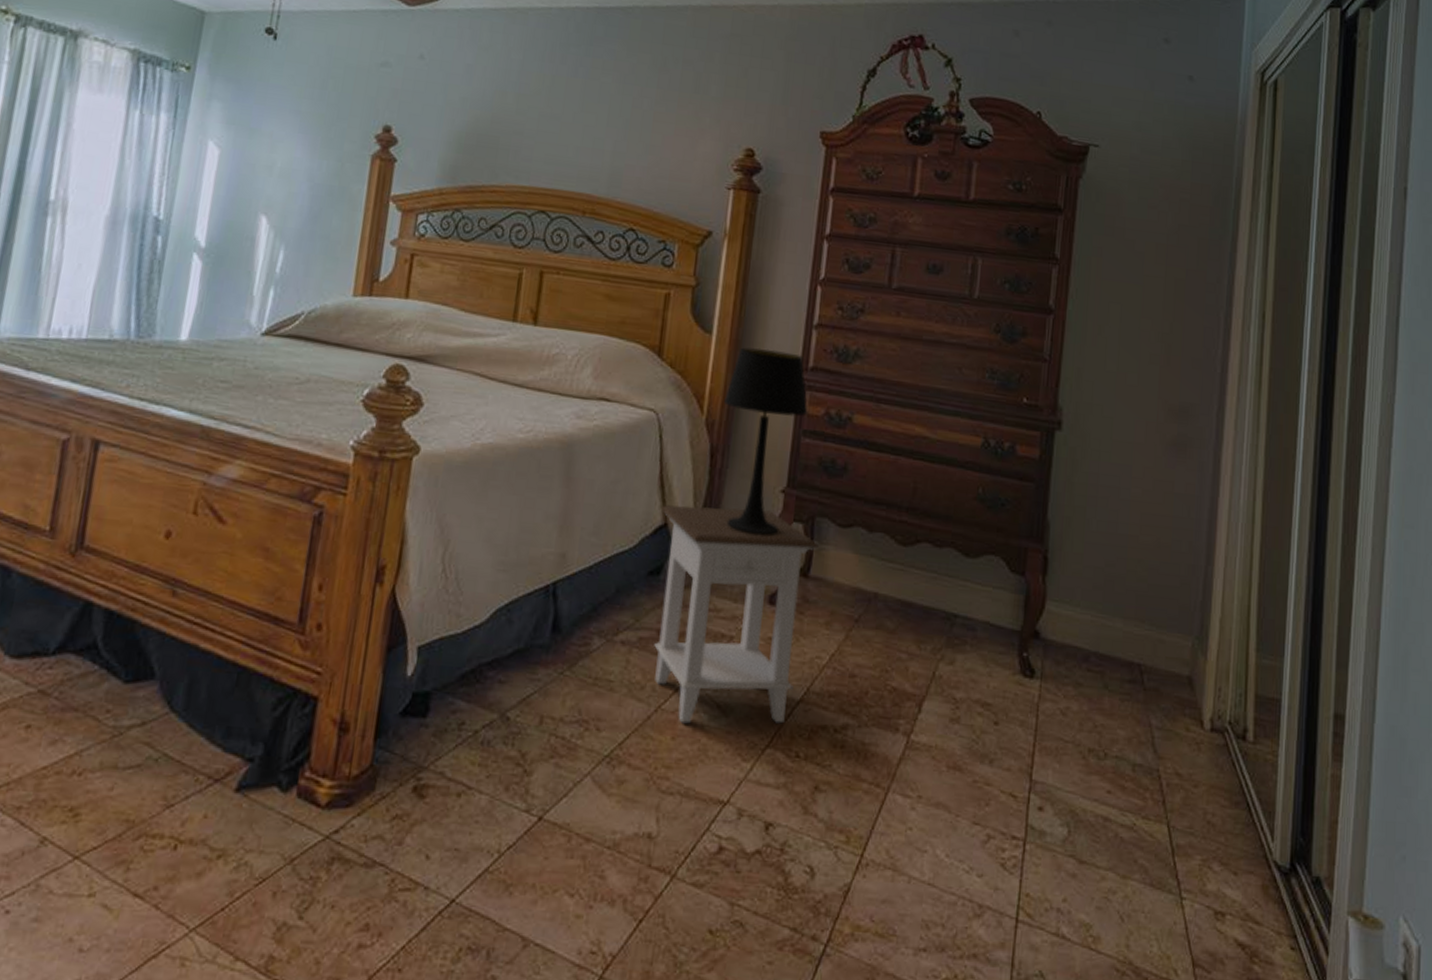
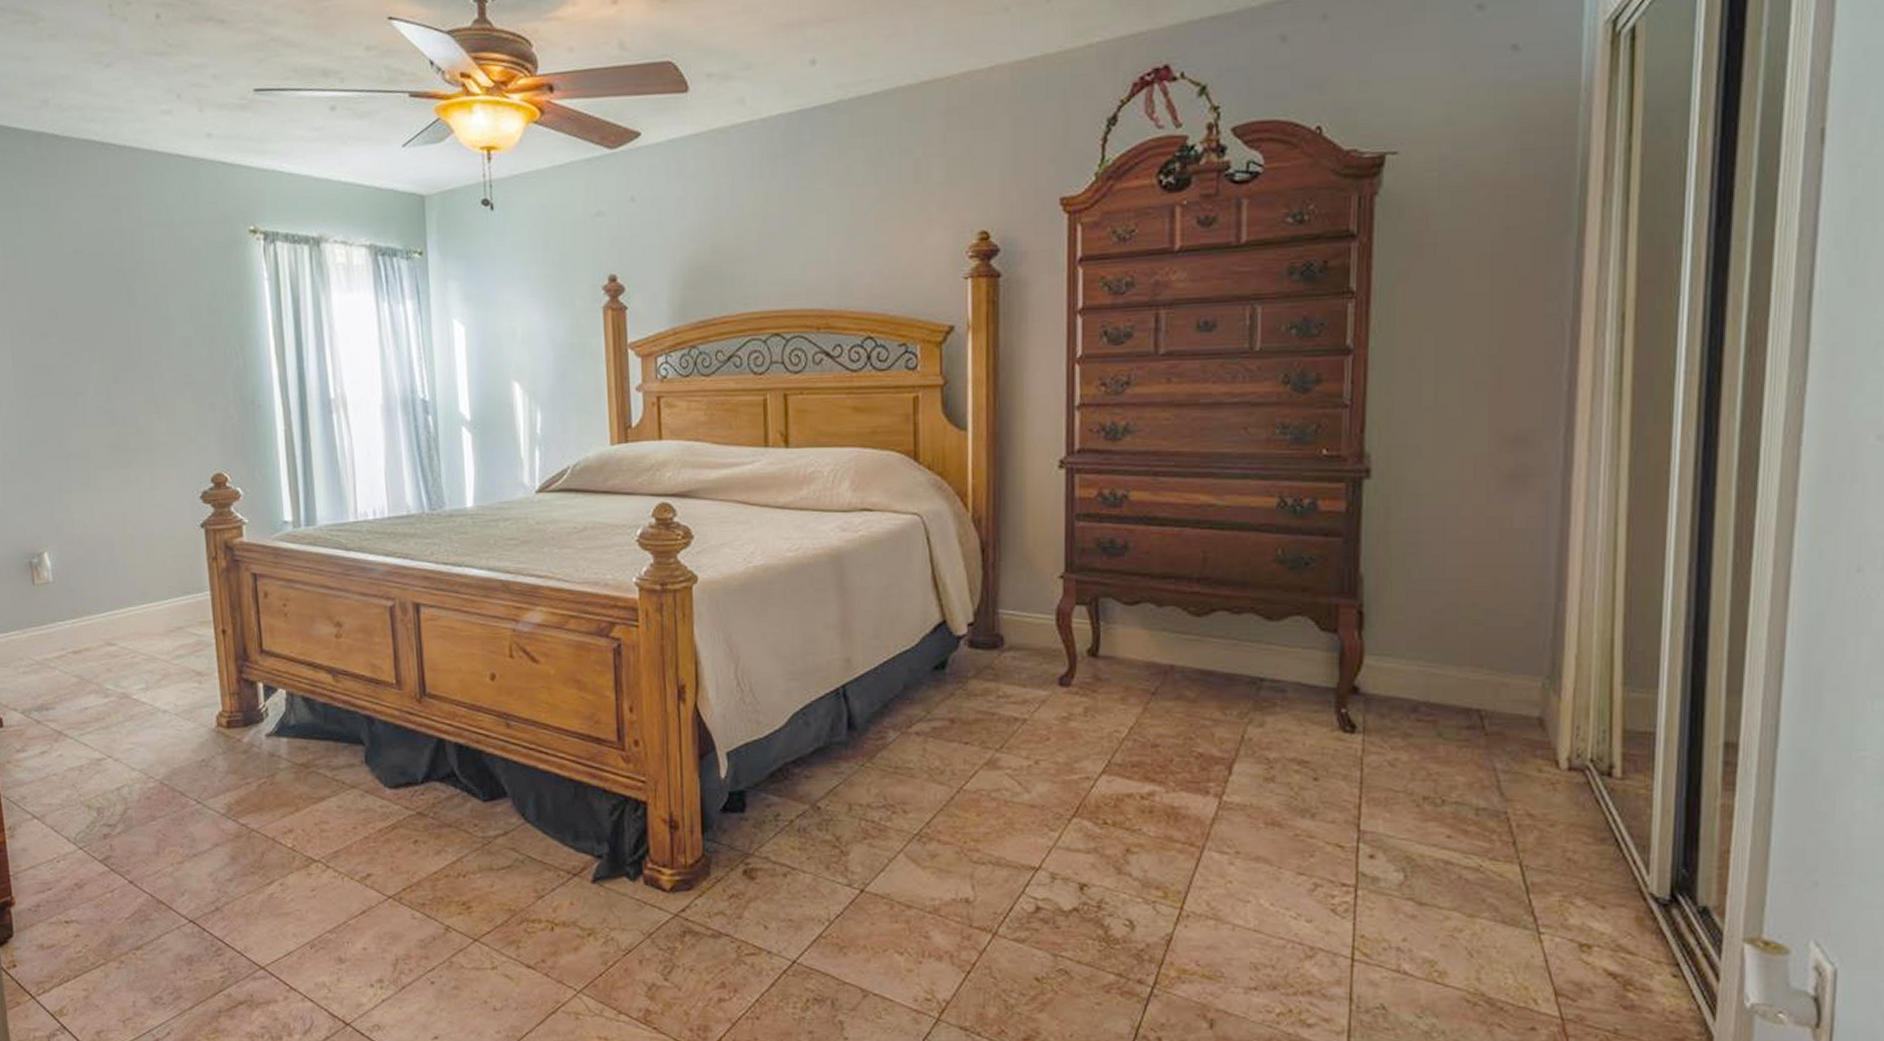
nightstand: present [654,505,818,724] -> none [938,597,1105,801]
table lamp: present [723,347,808,536] -> none [988,437,1079,622]

